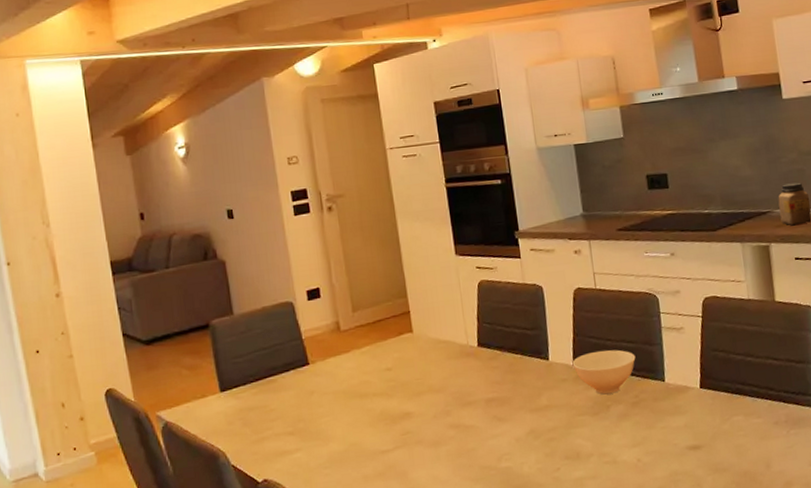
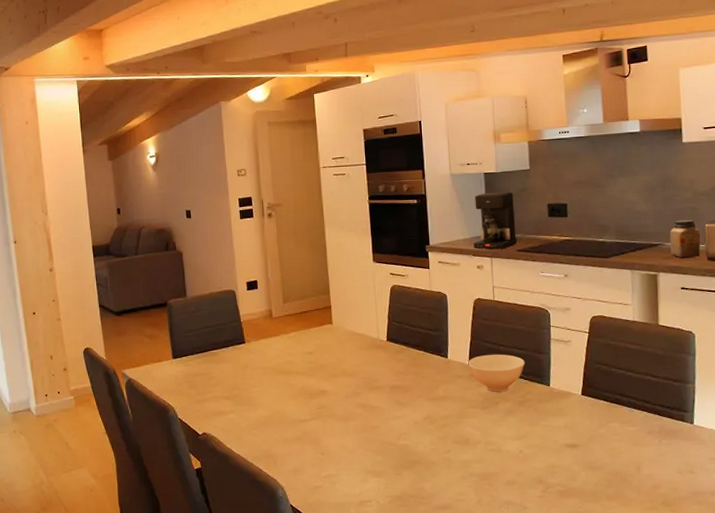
coffee maker: none [565,164,617,232] -> present [473,192,518,250]

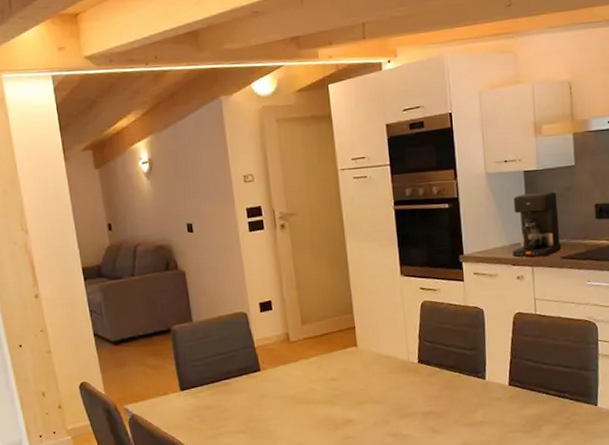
bowl: present [468,354,525,392] -> none [508,373,570,415]

